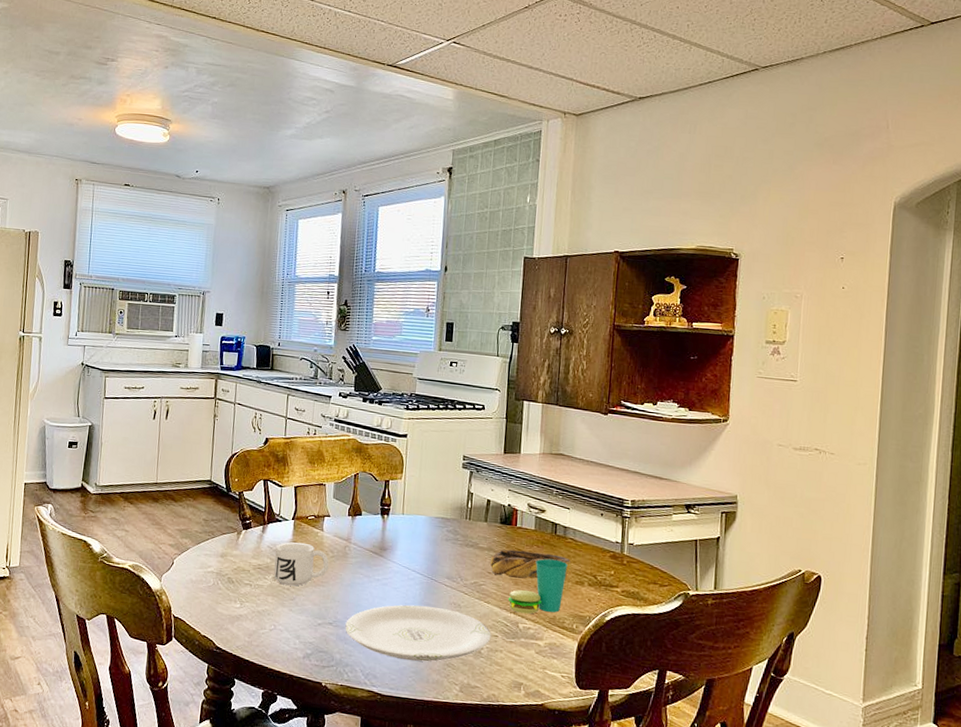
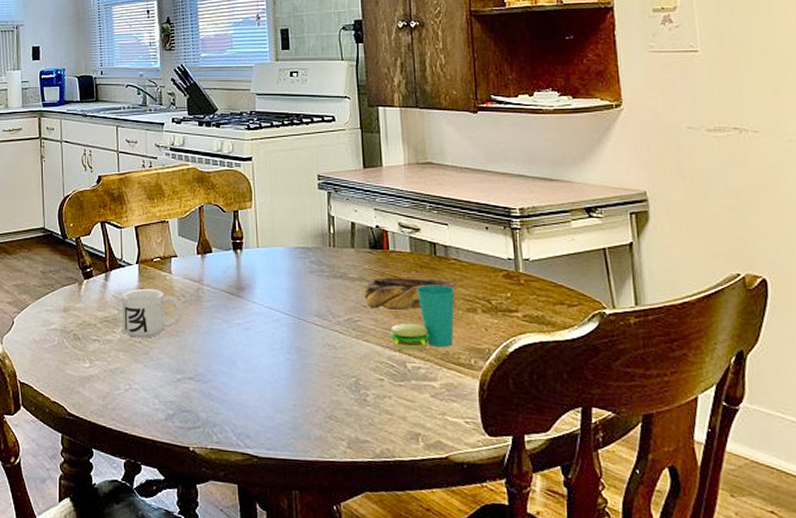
plate: present [345,604,491,662] -> none [208,350,376,416]

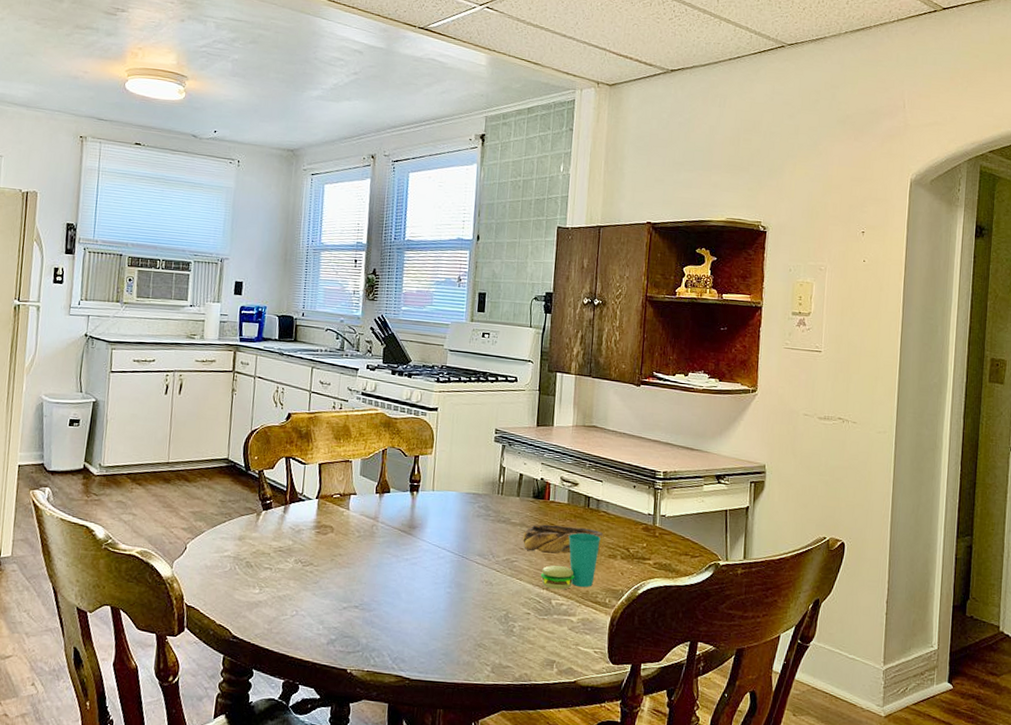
mug: present [121,288,182,339] -> none [296,522,356,569]

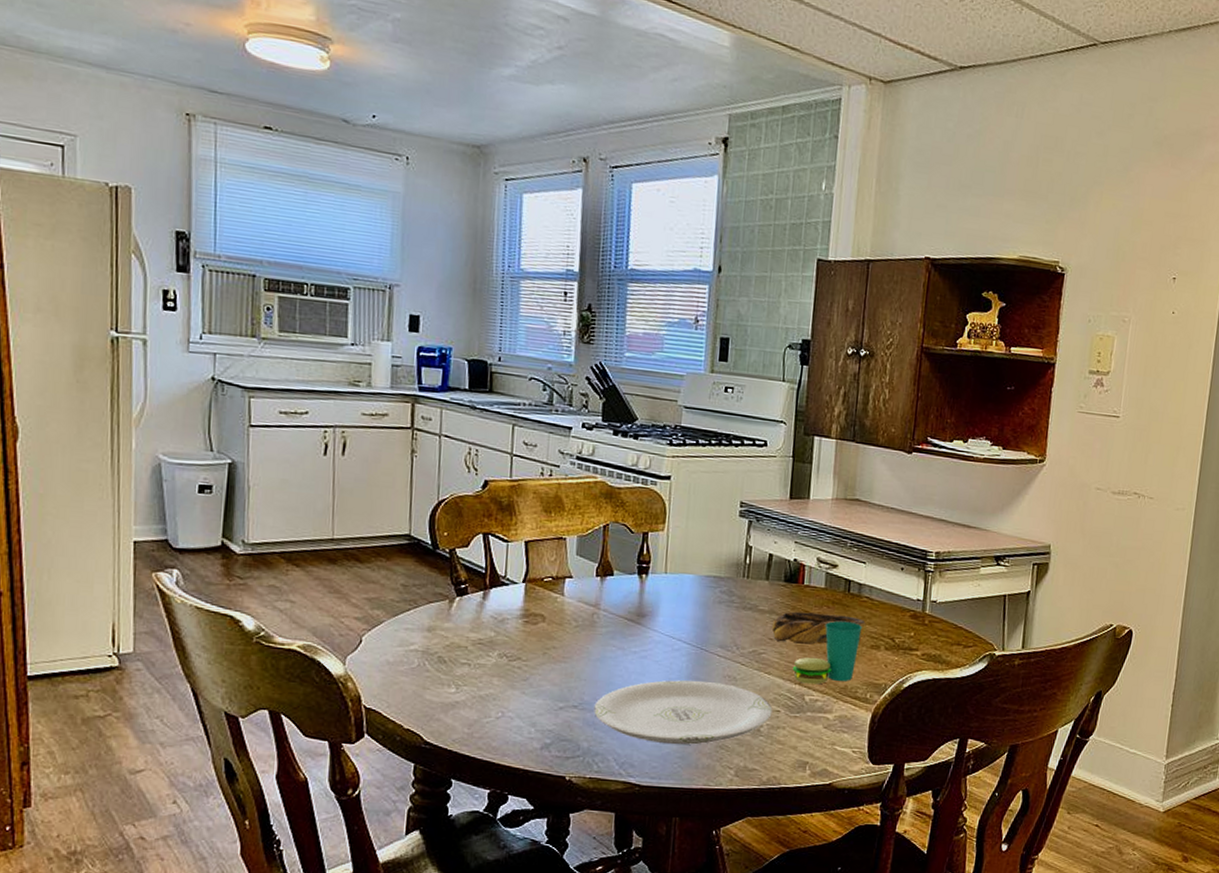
plate: none [372,584,524,643] -> present [594,680,773,745]

